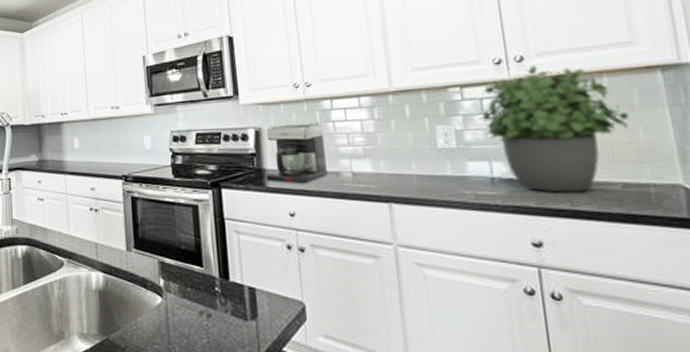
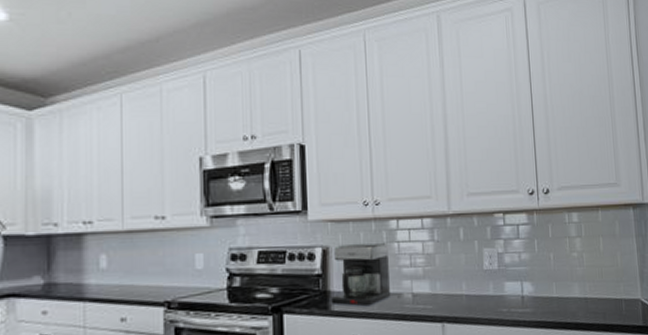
potted plant: present [478,65,630,193] -> none [515,198,613,309]

